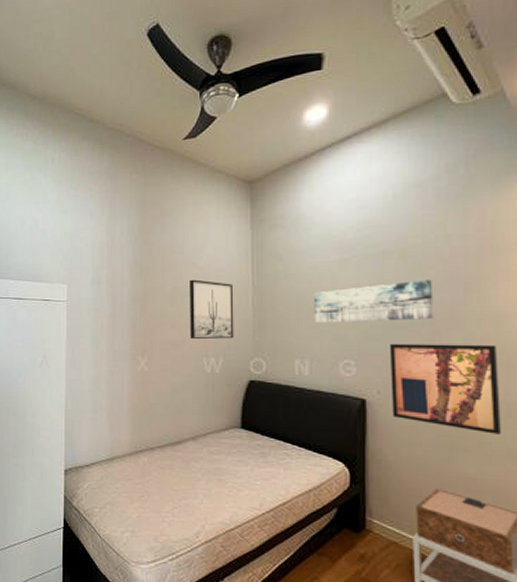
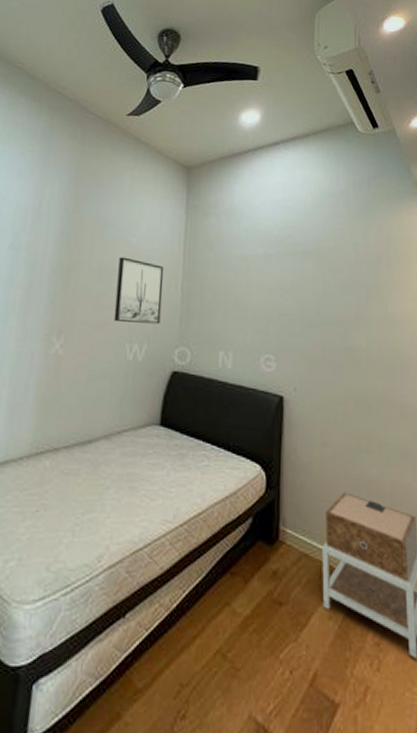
wall art: present [313,279,434,323] -> none [239,281,343,320]
wall art: present [389,343,501,434] -> none [305,340,396,435]

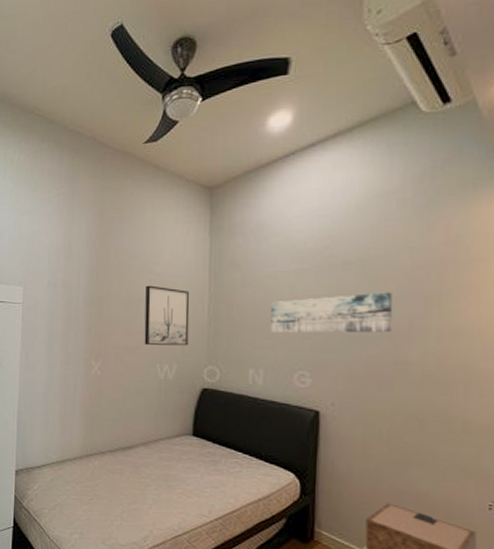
wall art: none [239,281,343,320] -> present [270,292,393,334]

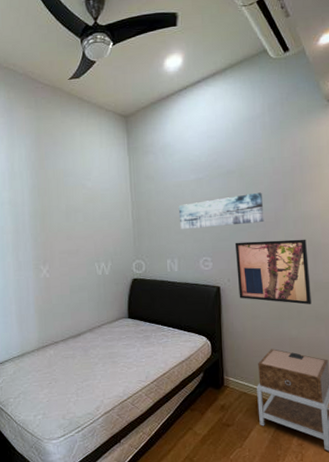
wall art: present [144,285,190,346] -> none [81,198,119,249]
wall art: none [345,356,457,451] -> present [234,239,311,305]

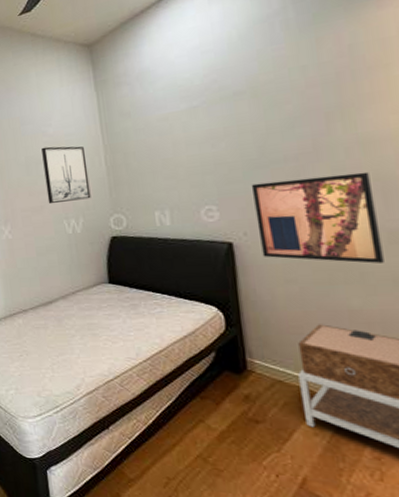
wall art: none [81,198,119,249] -> present [41,146,91,205]
wall art: present [178,192,264,229] -> none [165,114,296,173]

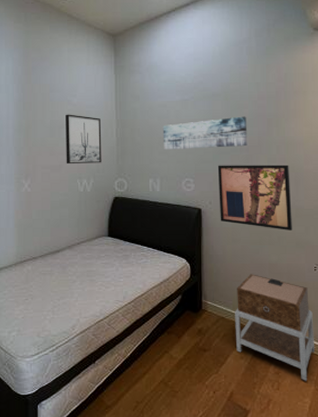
wall art: none [165,114,296,173] -> present [162,116,248,149]

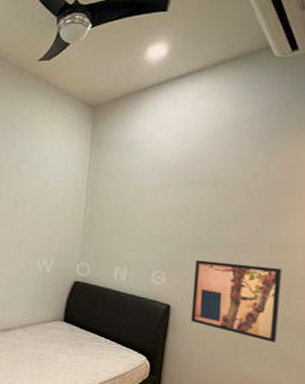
wall art: present [65,114,102,165] -> none [27,188,69,244]
wall art: present [162,116,248,149] -> none [135,208,237,243]

